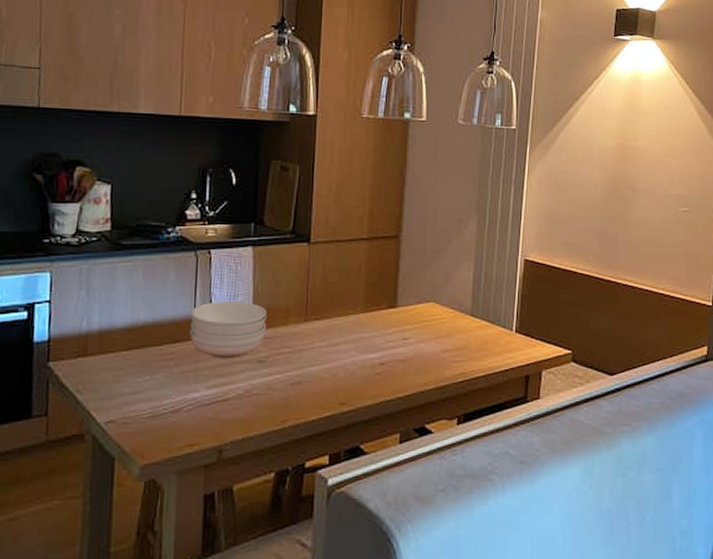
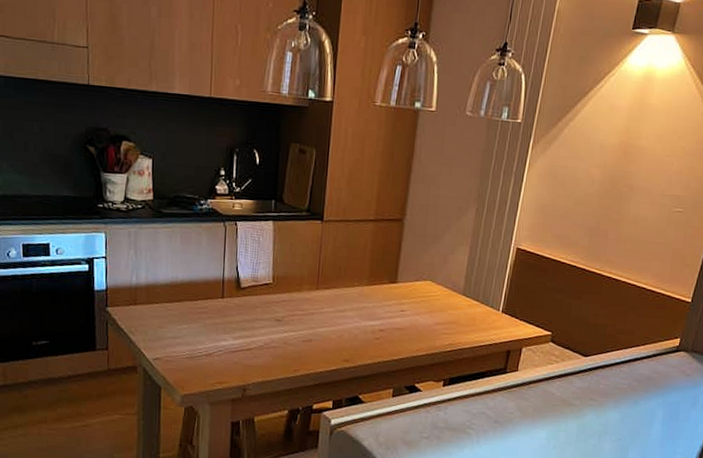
bowl: present [189,302,268,359] -> none [219,267,285,316]

